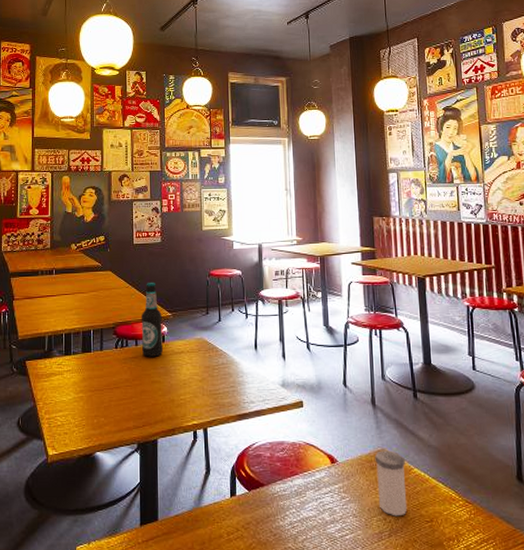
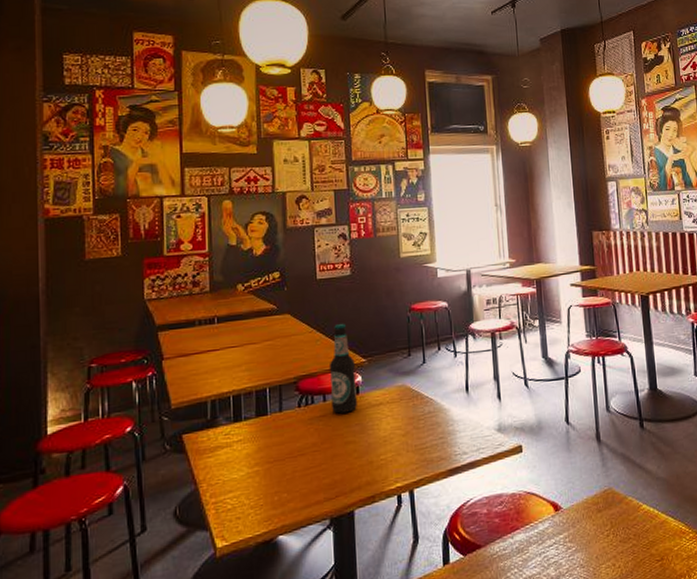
salt shaker: present [375,450,408,517] -> none [601,488,637,560]

